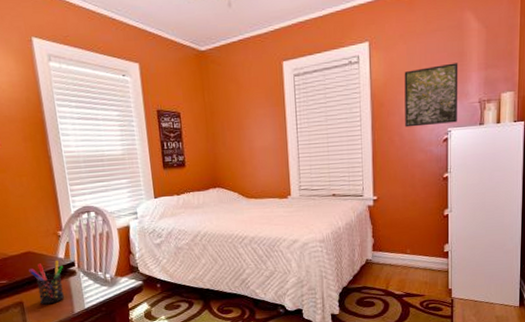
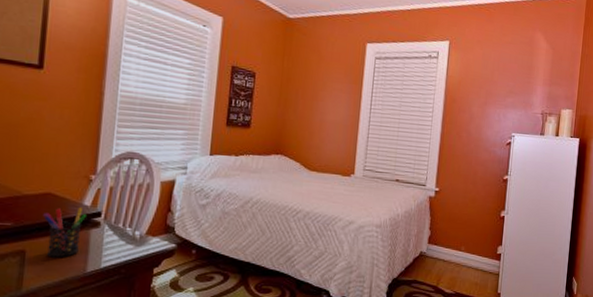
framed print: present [404,63,458,128] -> none [473,73,527,129]

